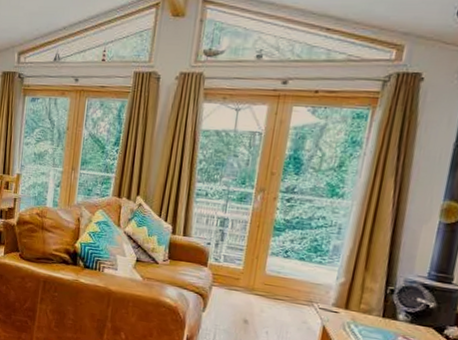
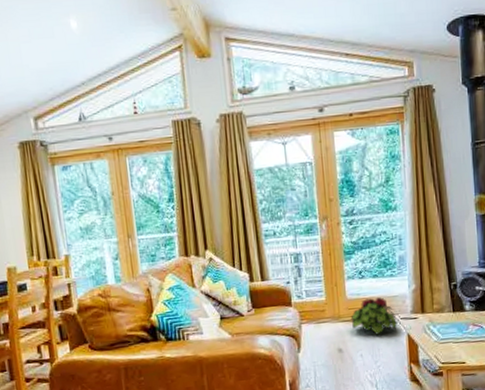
potted plant: none [264,279,318,319] -> present [350,297,401,336]

